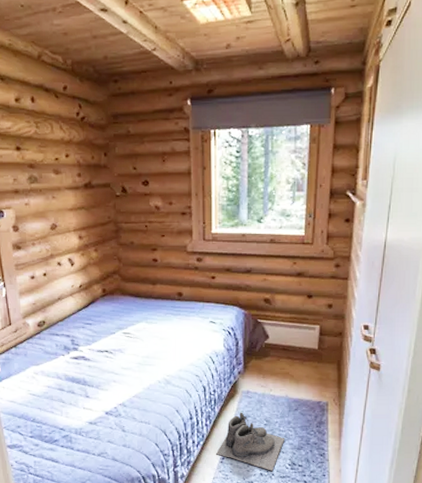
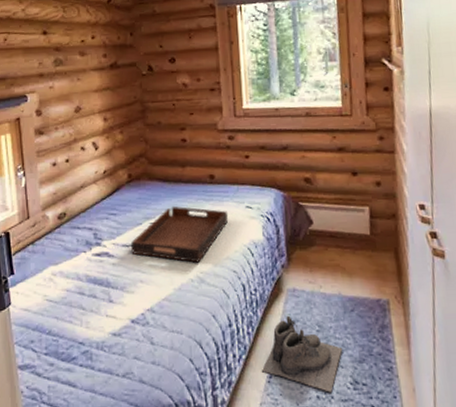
serving tray: none [105,319,194,367] -> present [131,206,229,263]

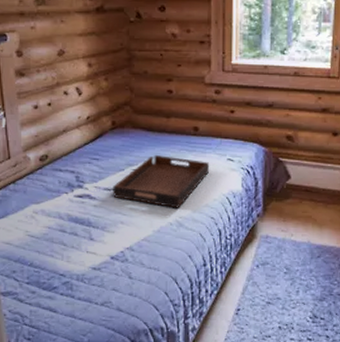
boots: present [262,315,343,393] -> none [231,258,307,324]

